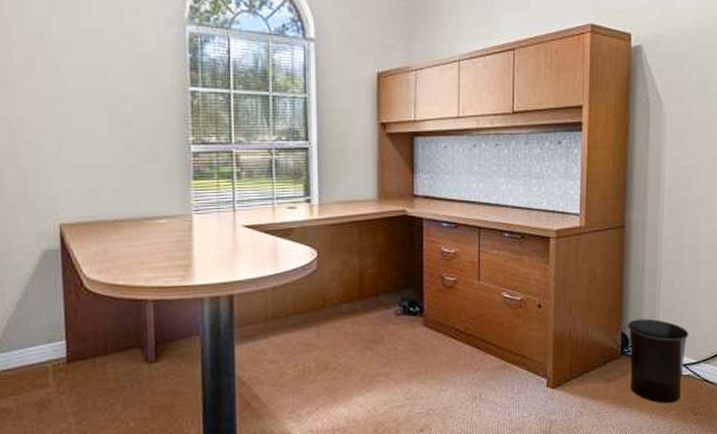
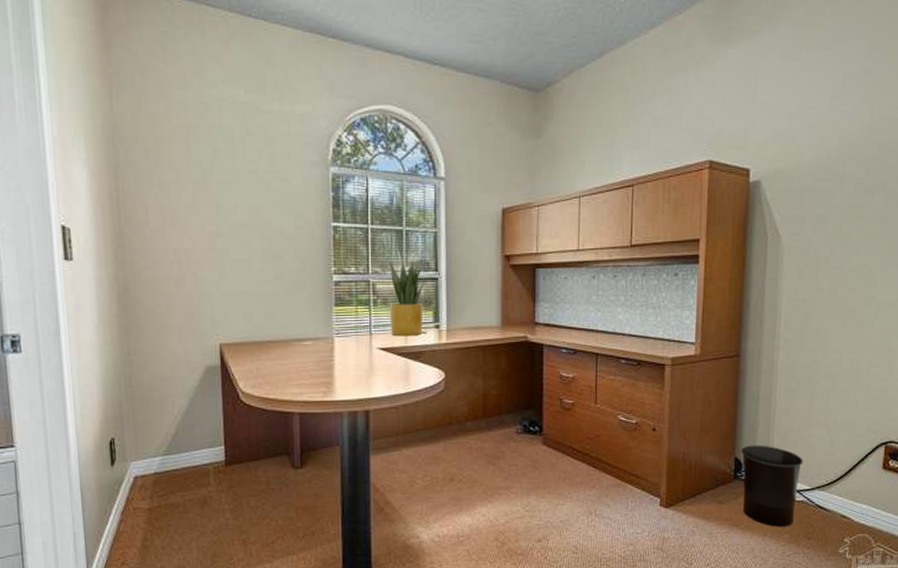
planter: none [253,125,295,212] -> present [388,257,426,337]

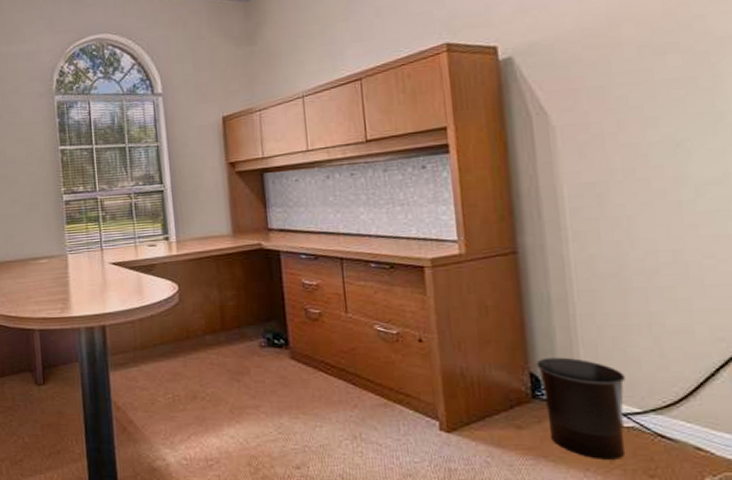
planter: present [388,257,426,337] -> none [114,172,152,250]

